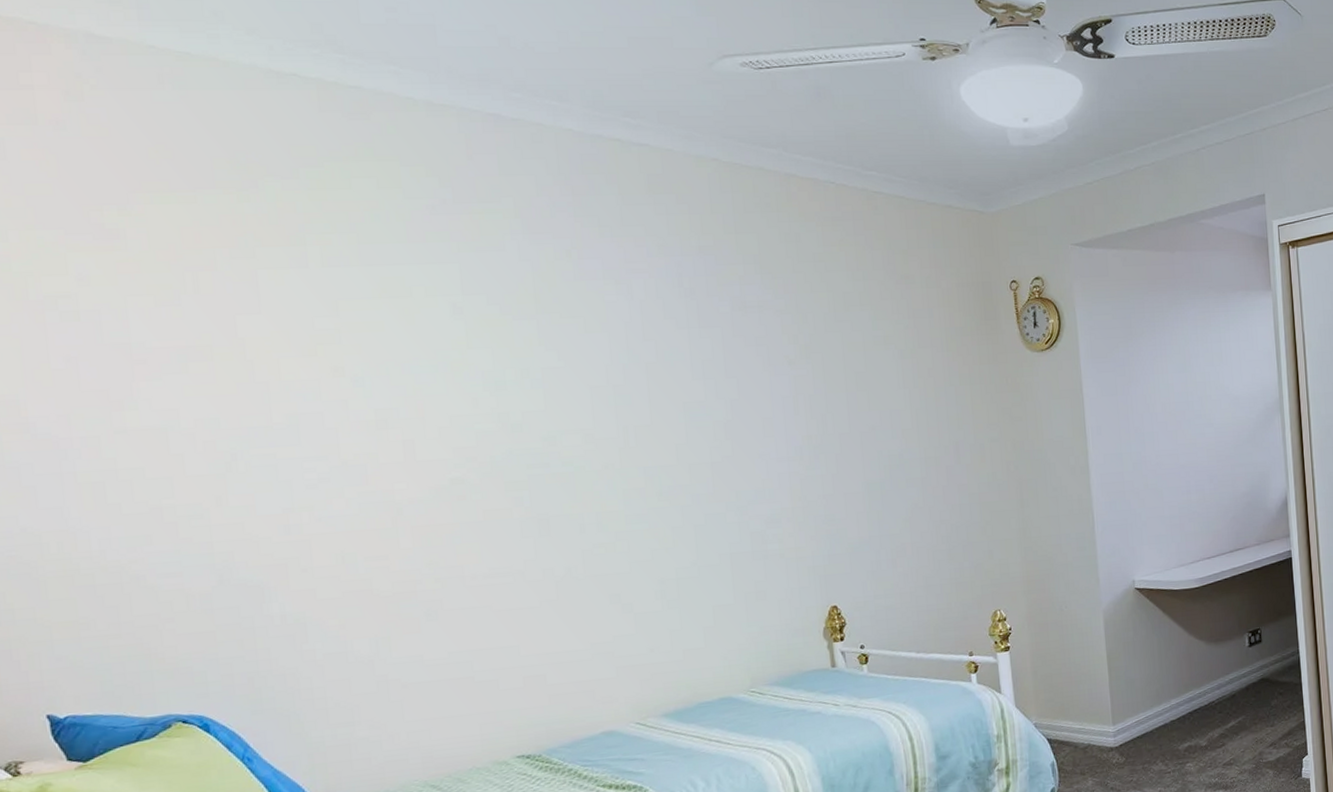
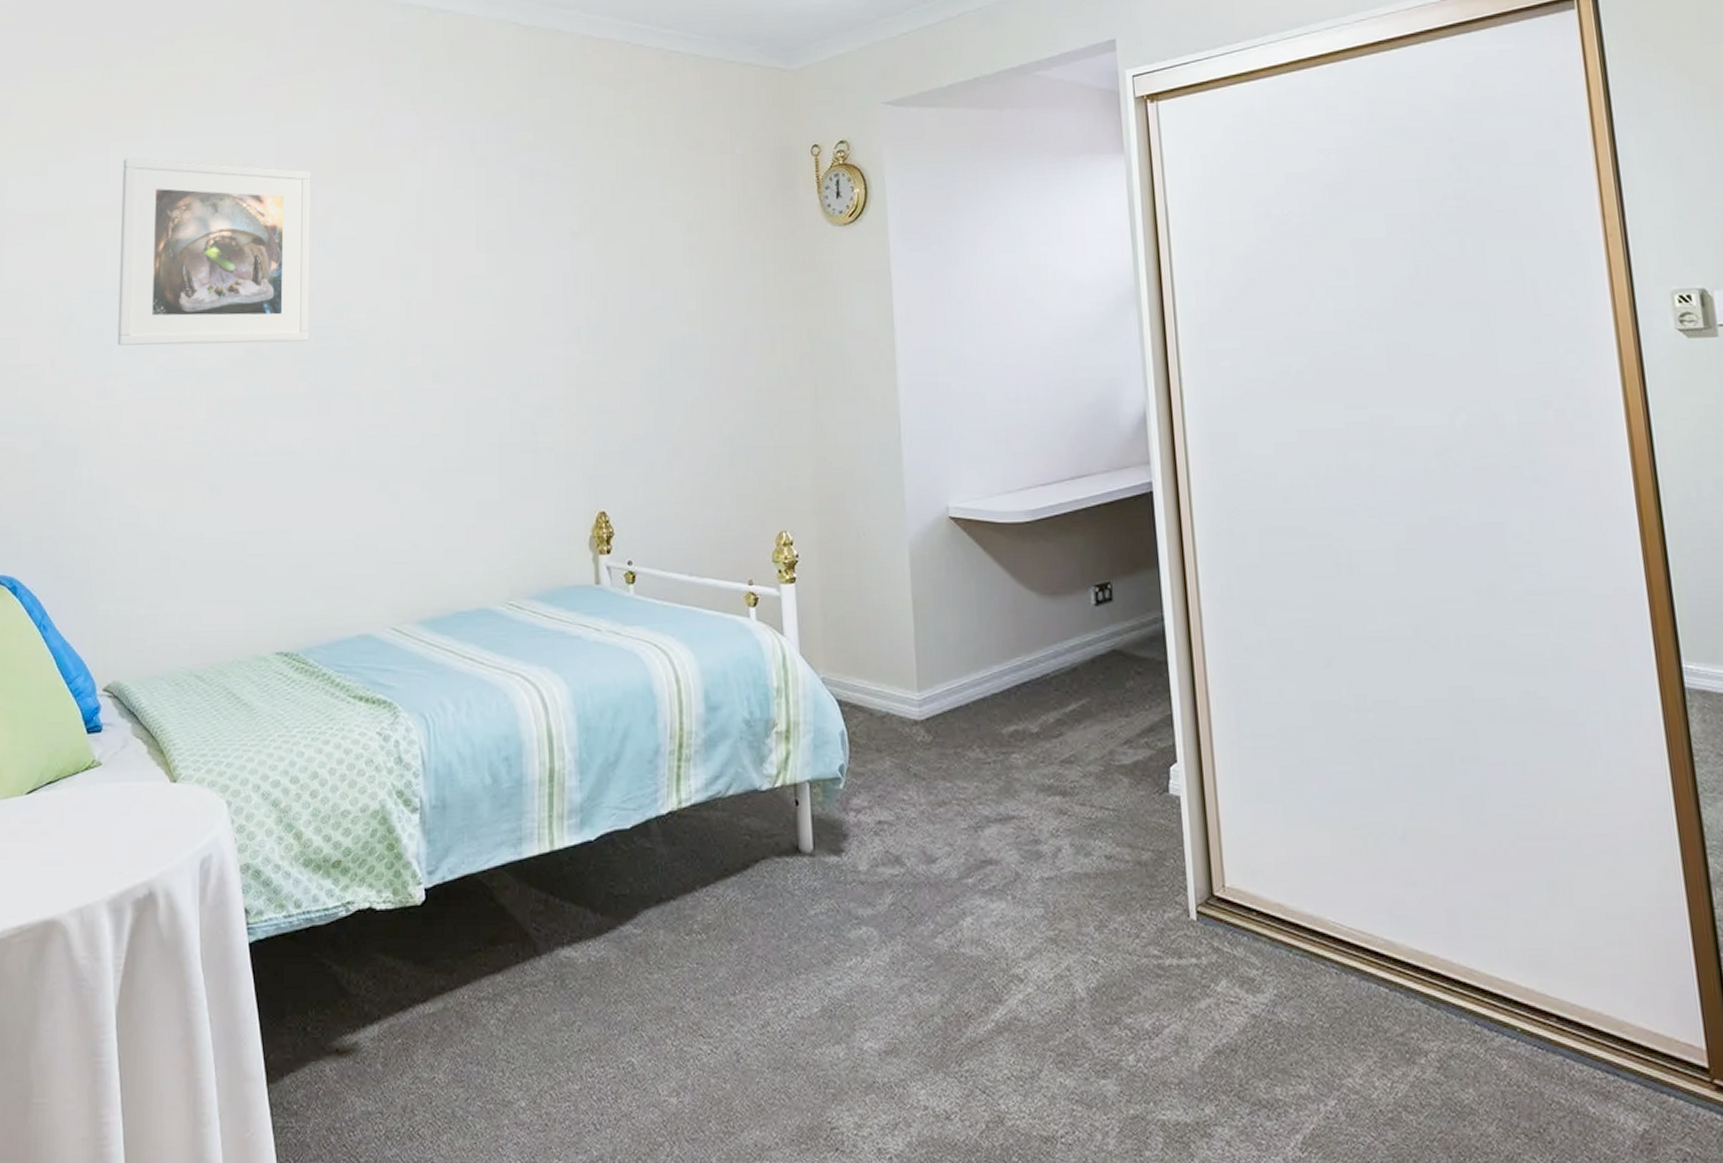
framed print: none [277,287,521,481] -> present [117,157,311,346]

